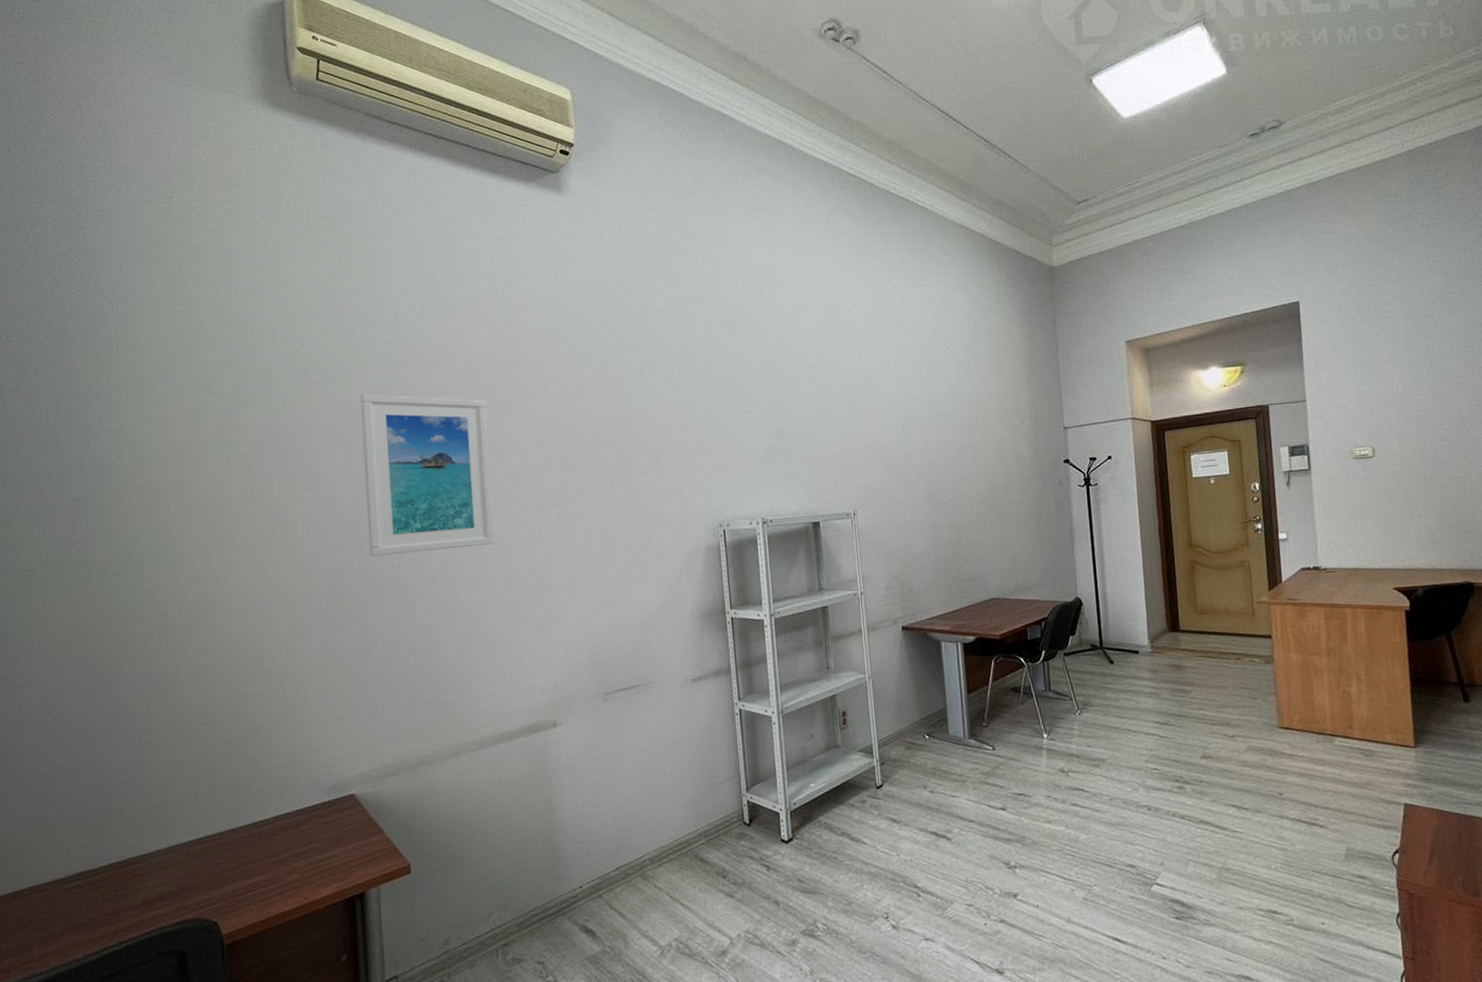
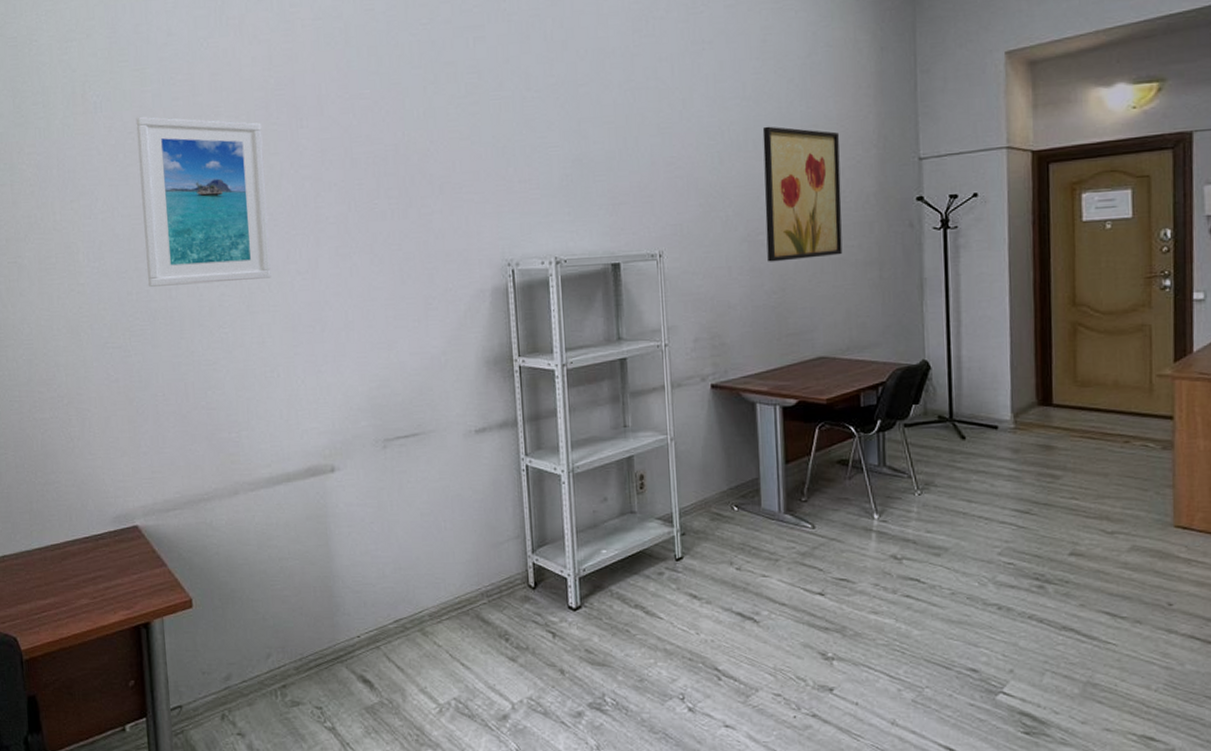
wall art: none [936,401,1007,518] -> present [762,126,843,262]

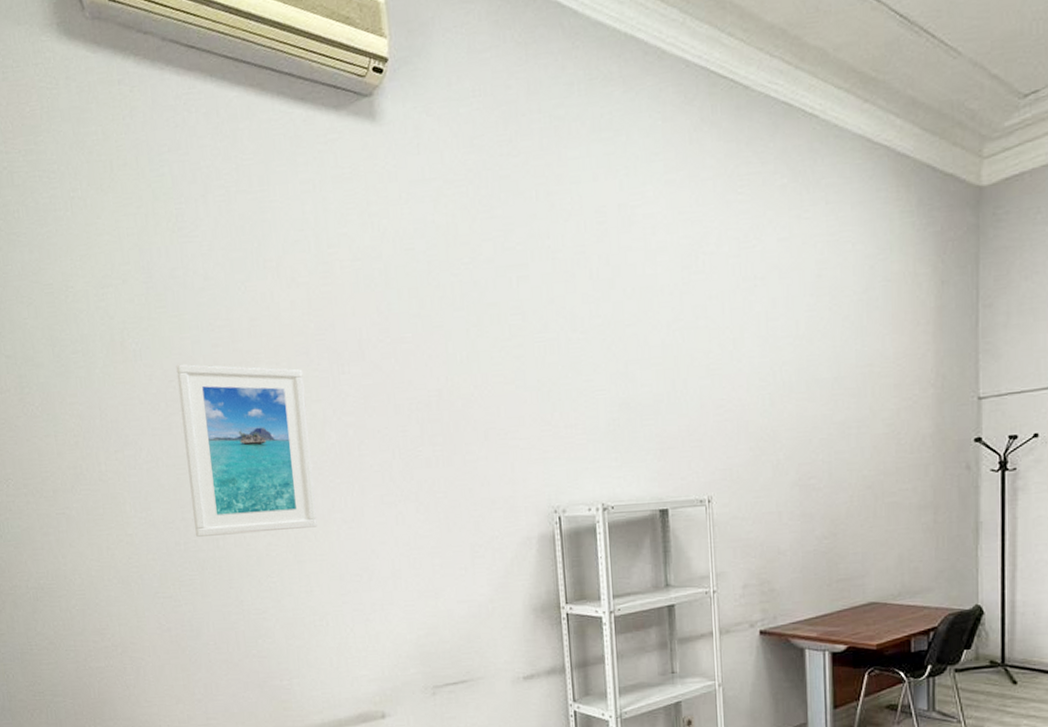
wall art: present [762,126,843,262] -> none [816,366,897,507]

